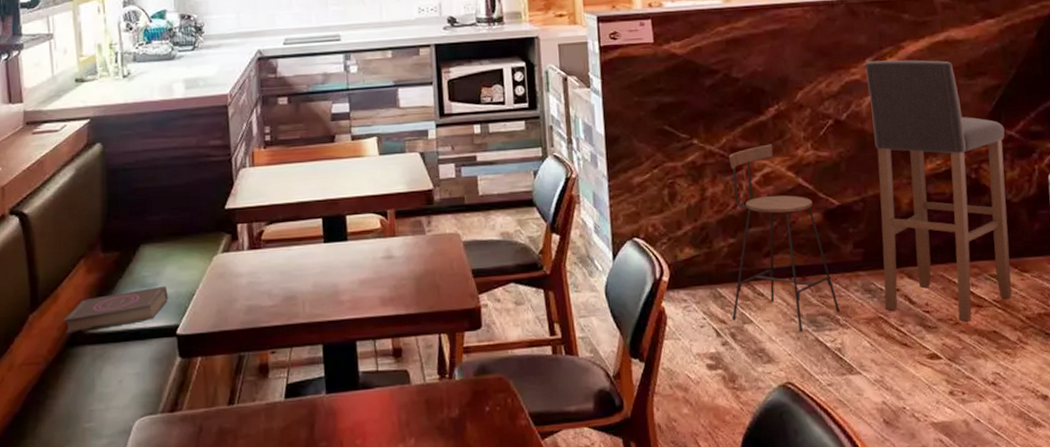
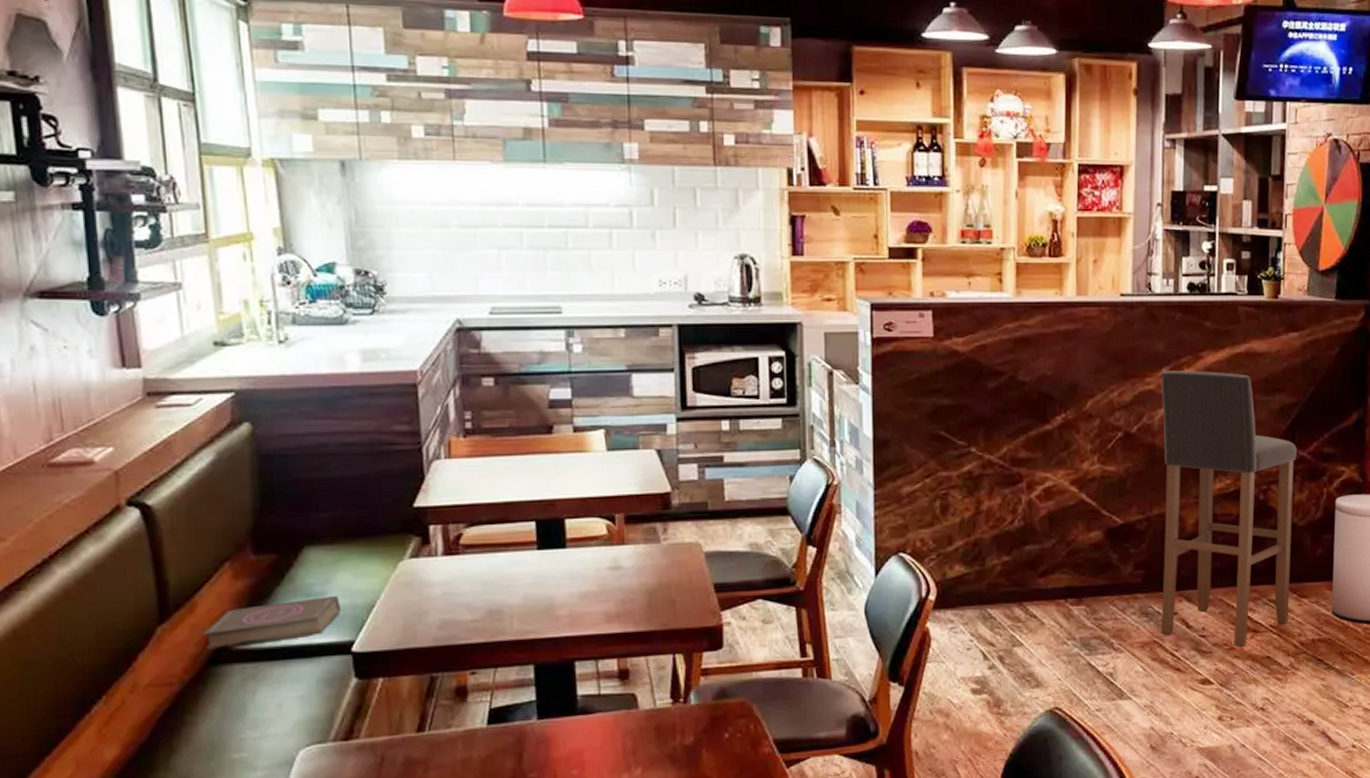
bar stool: present [728,144,840,332] -> none [1001,455,1114,656]

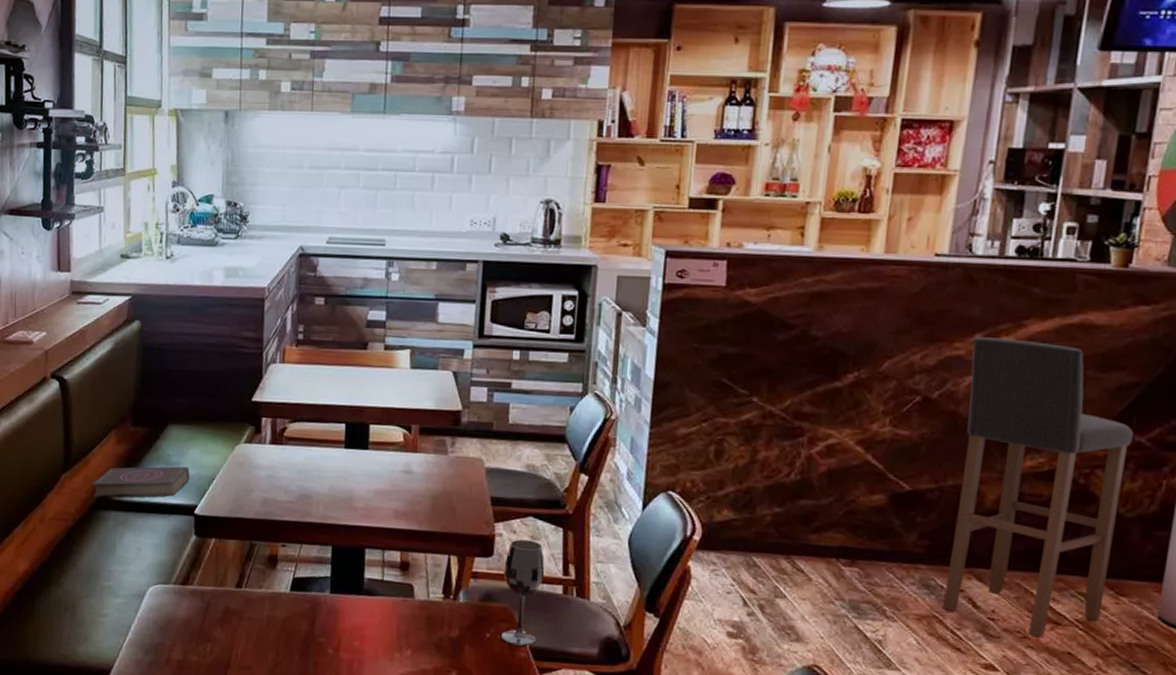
wine glass: none [736,625,781,742] -> present [500,539,545,647]

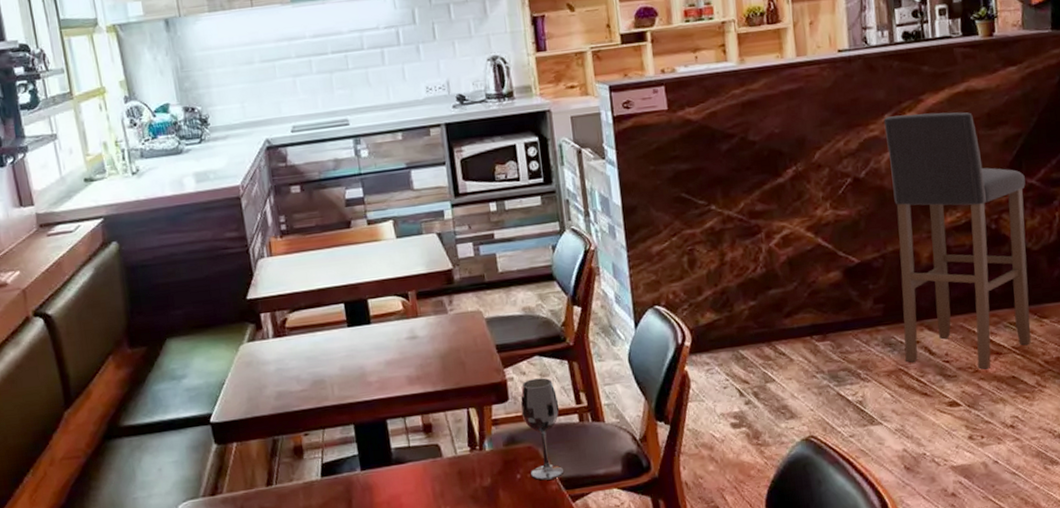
book: present [92,466,190,498] -> none [98,377,199,428]

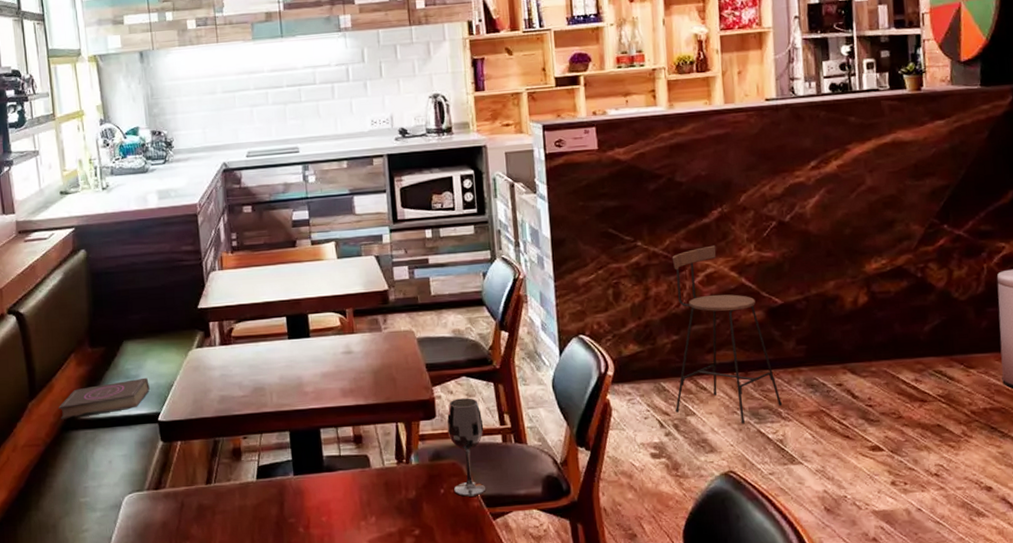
book: none [98,377,199,428] -> present [58,377,150,420]
bar stool: none [747,205,861,388] -> present [672,245,782,424]
bar stool: present [883,112,1031,369] -> none [809,162,957,416]

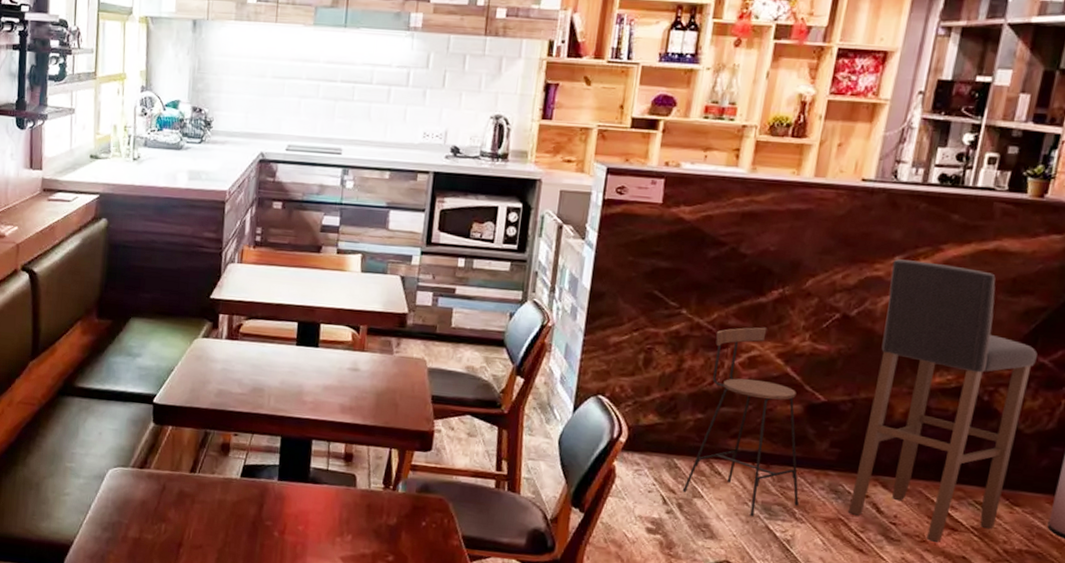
book: present [58,377,150,420] -> none [58,356,150,386]
wine glass: present [447,398,487,497] -> none [435,436,479,536]
bar stool: none [809,162,957,416] -> present [848,259,1037,542]

